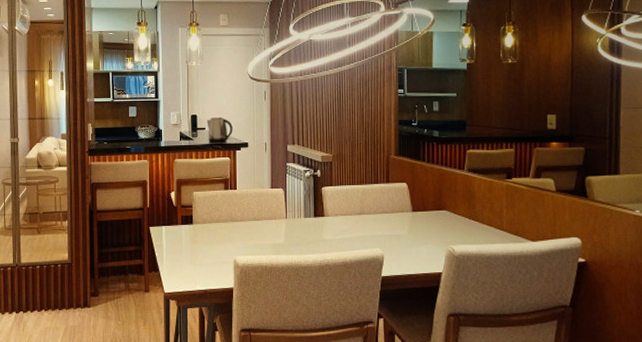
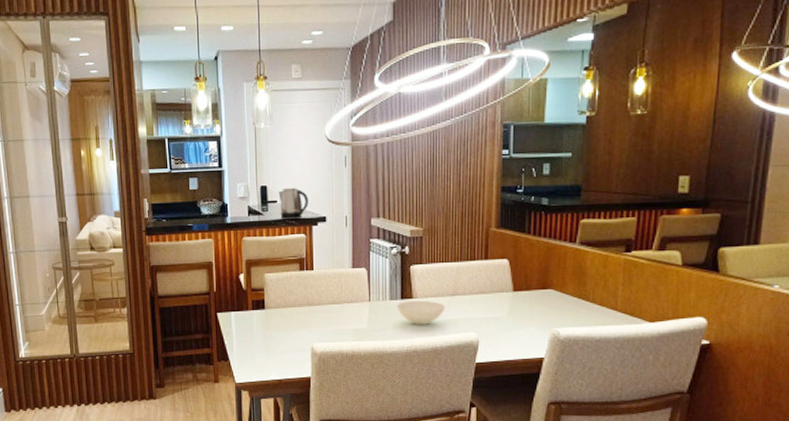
bowl: none [311,218,354,241] -> present [397,300,446,325]

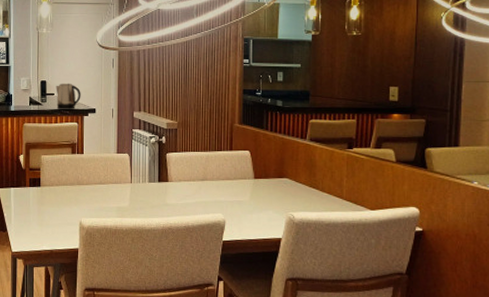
bowl: present [397,300,446,325] -> none [155,183,197,205]

